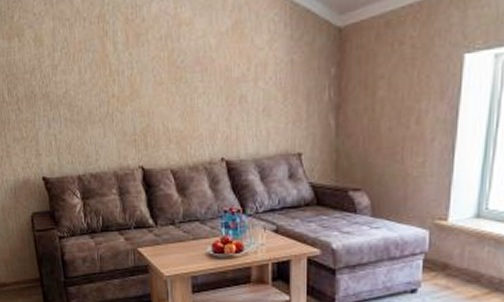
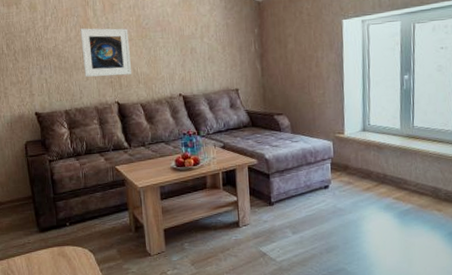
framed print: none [96,67,160,133] -> present [80,28,131,77]

